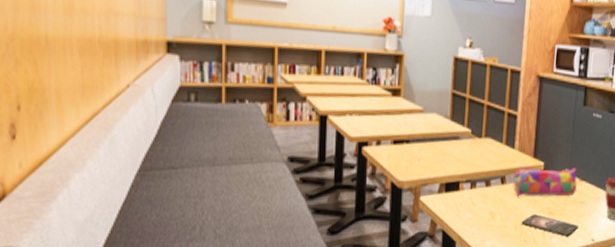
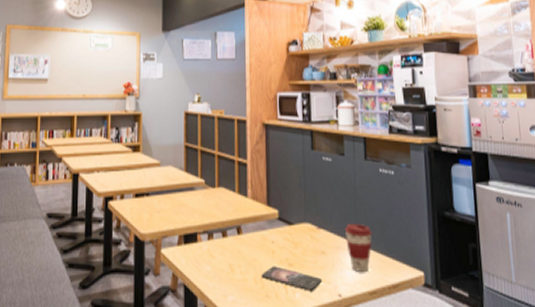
pencil case: present [513,168,577,196] -> none [249,215,315,246]

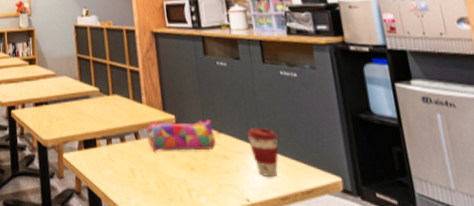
pencil case: none [249,215,315,246] -> present [146,119,216,151]
smartphone: present [261,266,322,292] -> none [162,170,227,196]

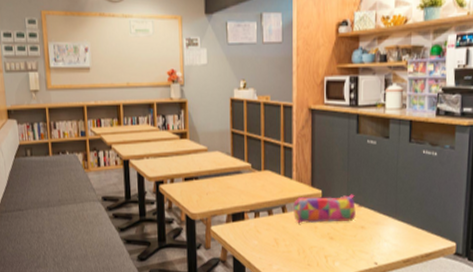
coffee cup: present [246,128,279,177] -> none [384,202,411,243]

